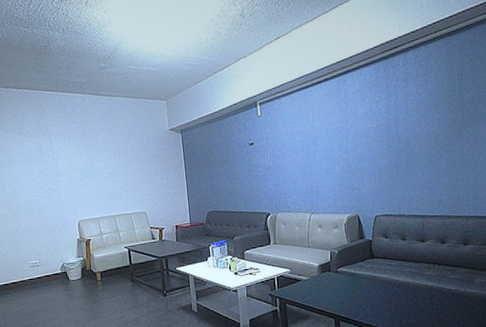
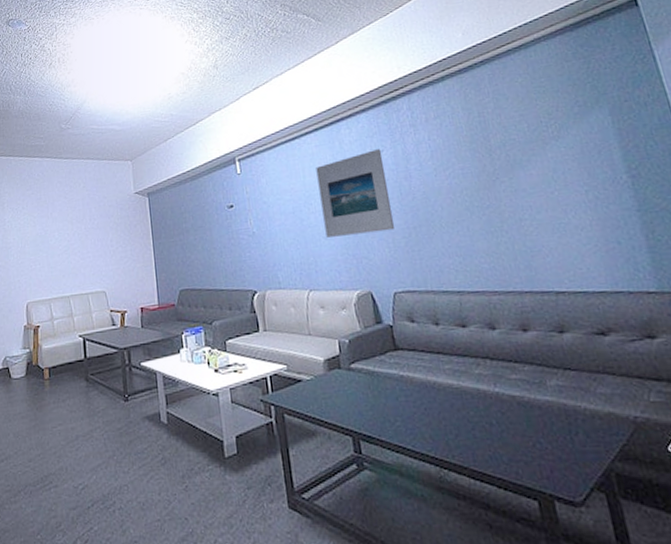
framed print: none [323,99,382,172] -> present [316,149,396,238]

